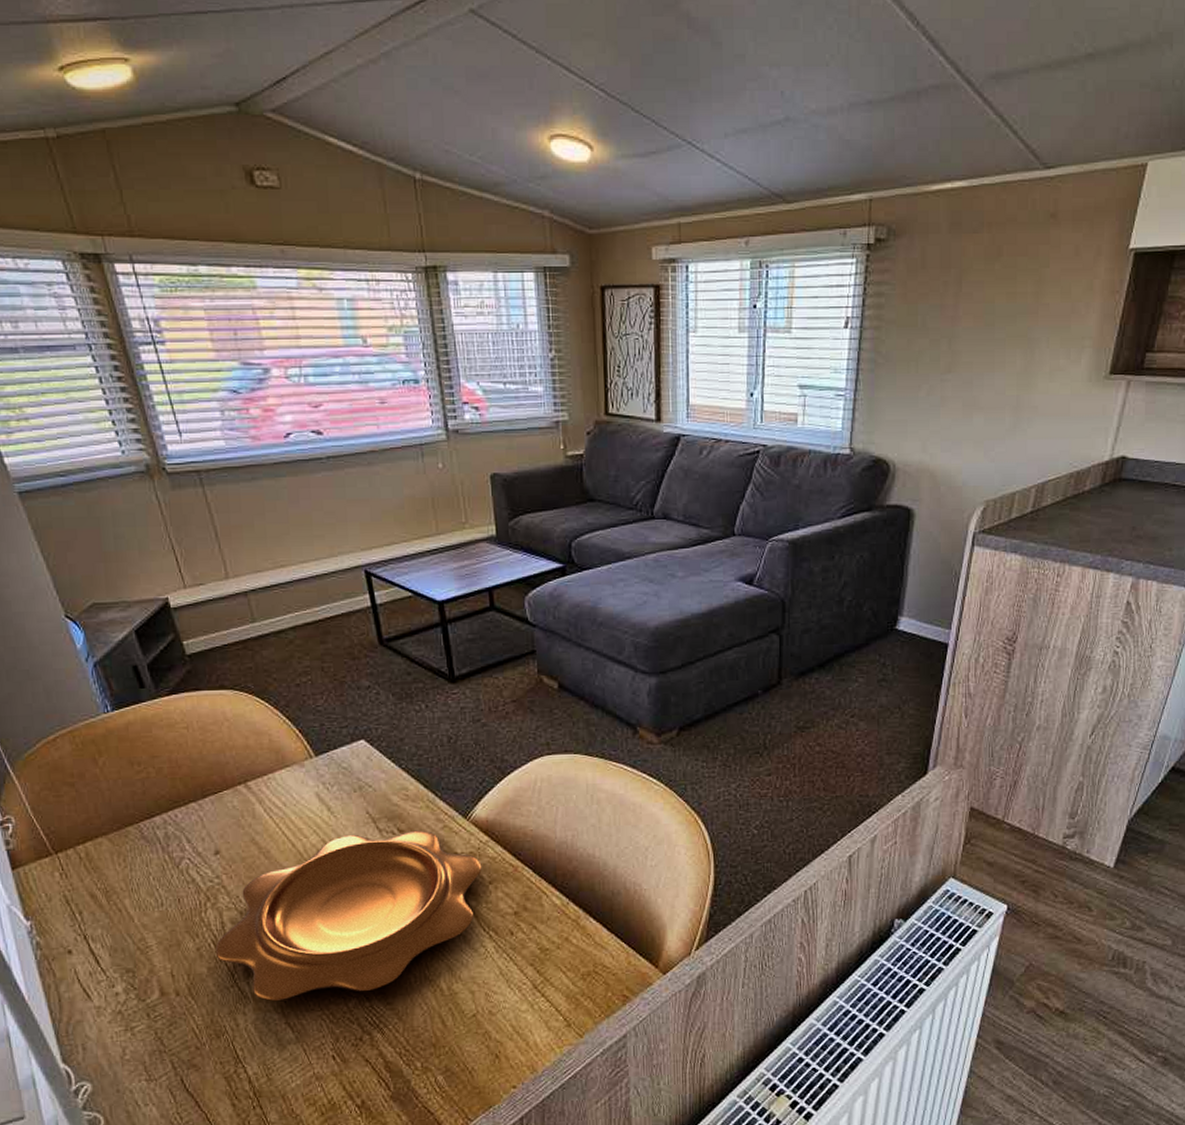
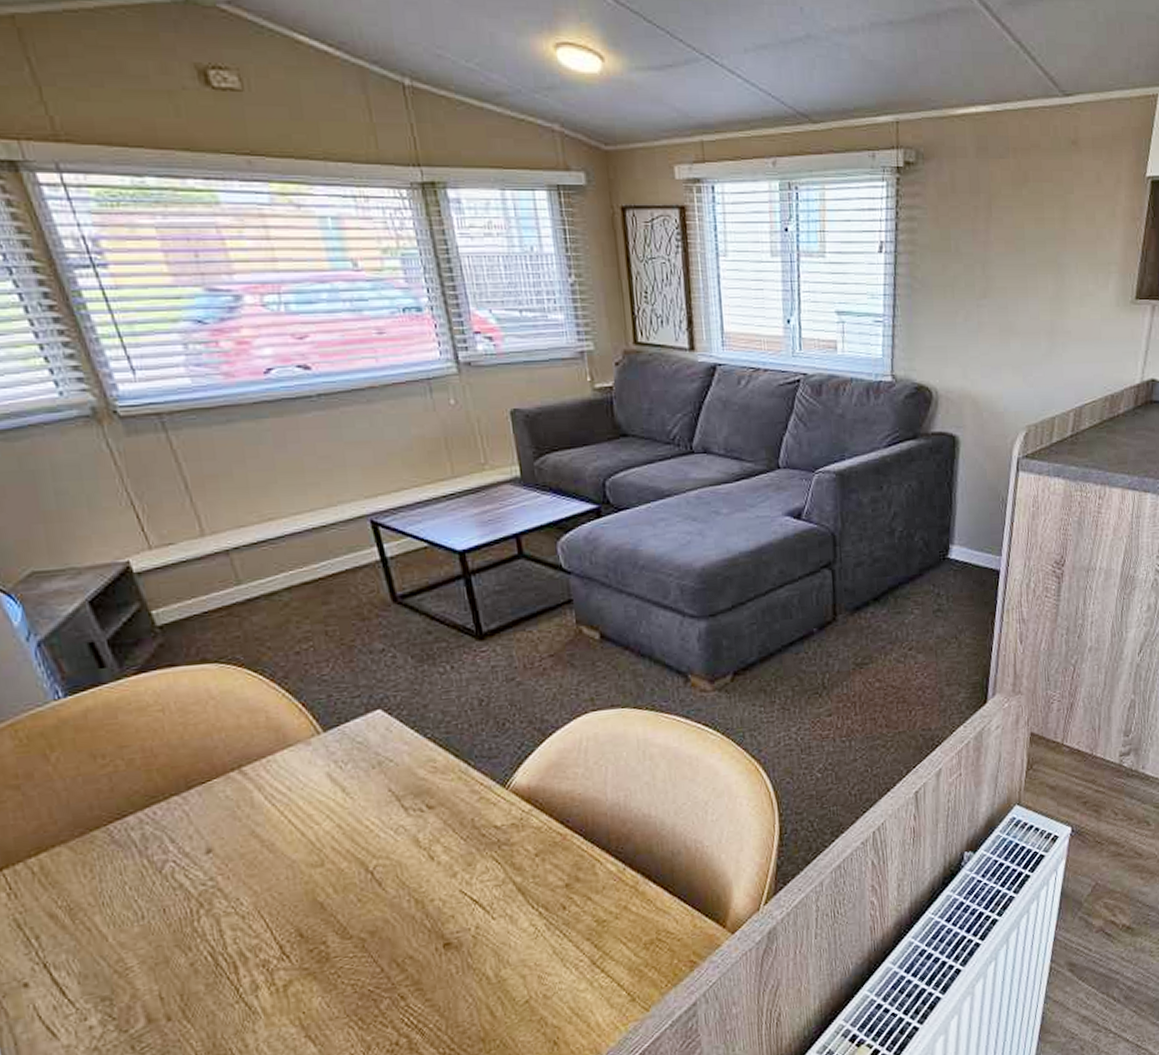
decorative bowl: present [215,830,482,1001] -> none [213,804,526,1014]

